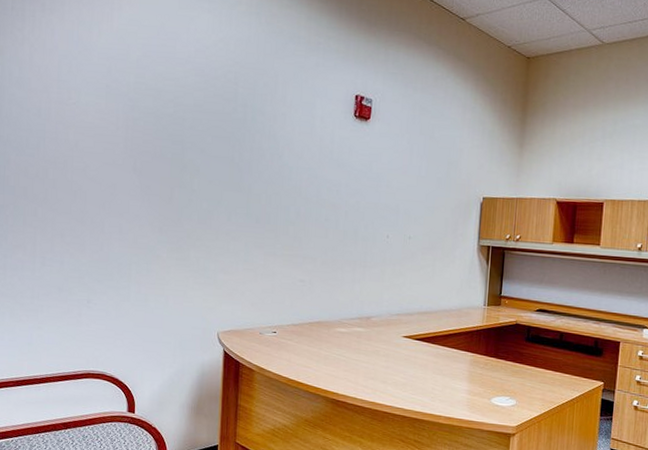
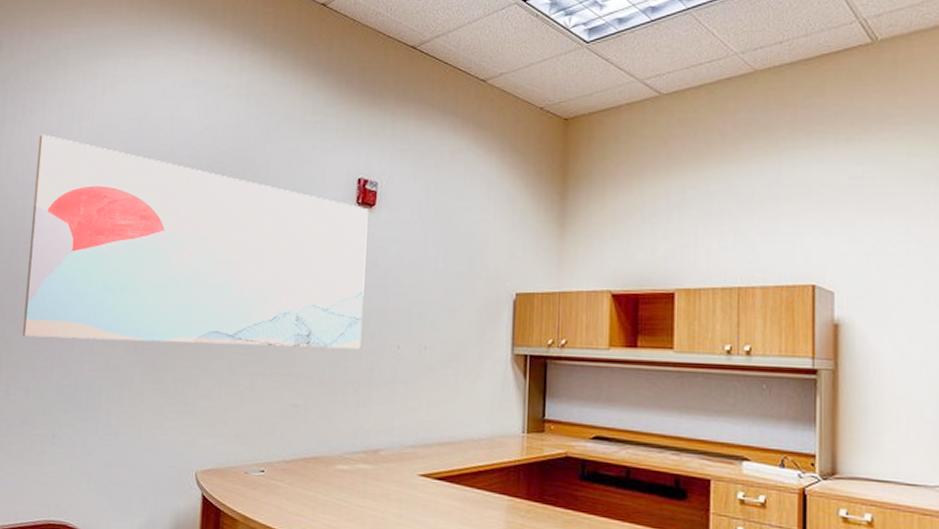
wall art: none [54,33,364,237] -> present [22,134,368,349]

